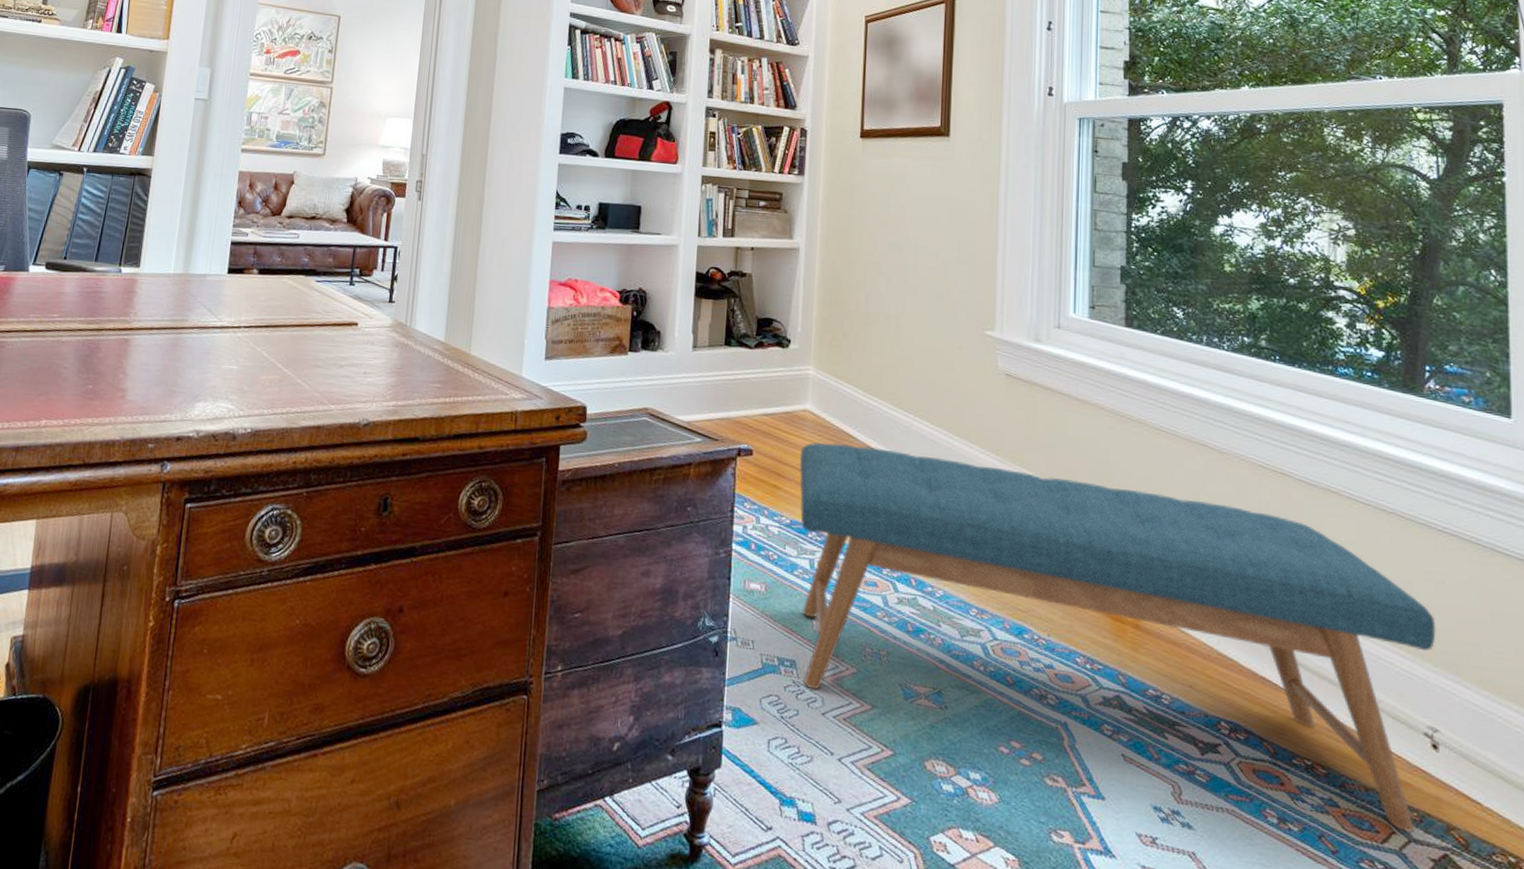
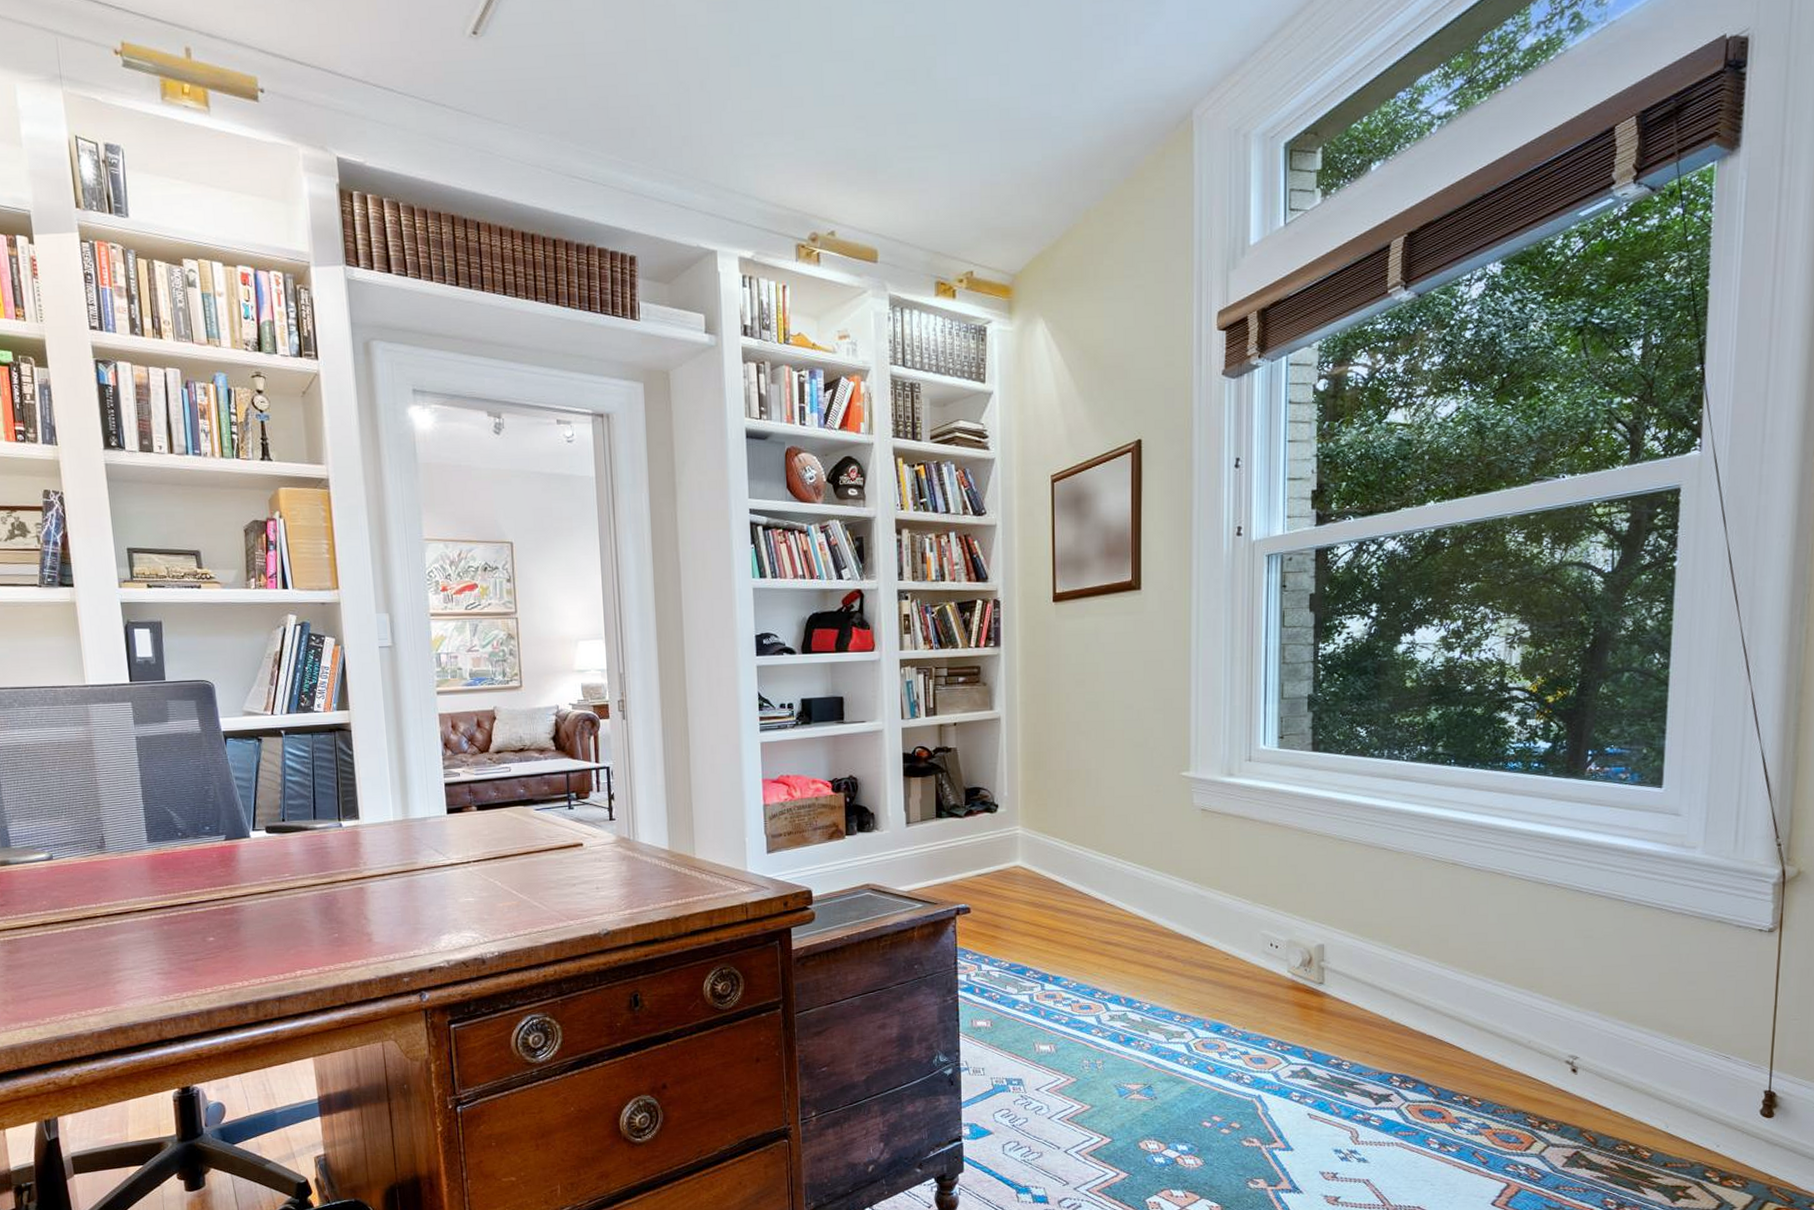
bench: present [799,441,1436,834] -> none [1014,890,1582,1140]

